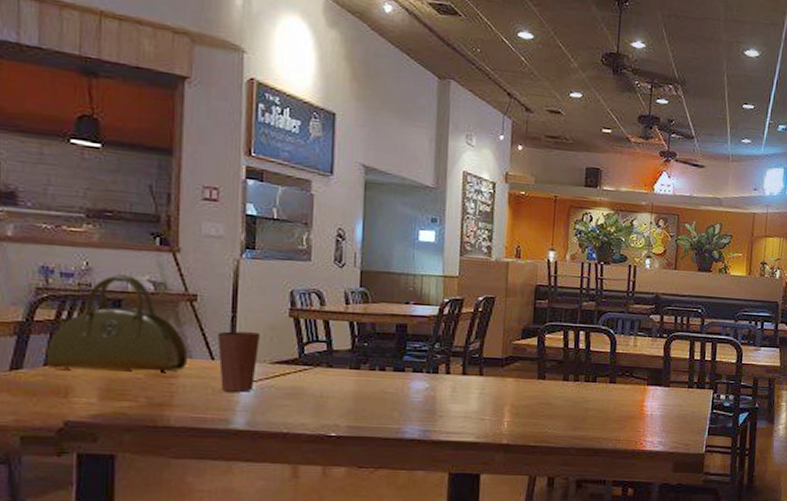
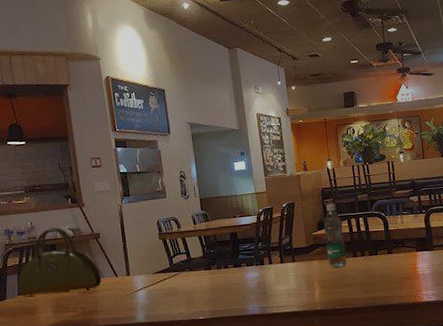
cup: present [218,331,261,392] -> none [117,254,145,297]
bottle: none [528,306,556,392] -> present [324,203,347,268]

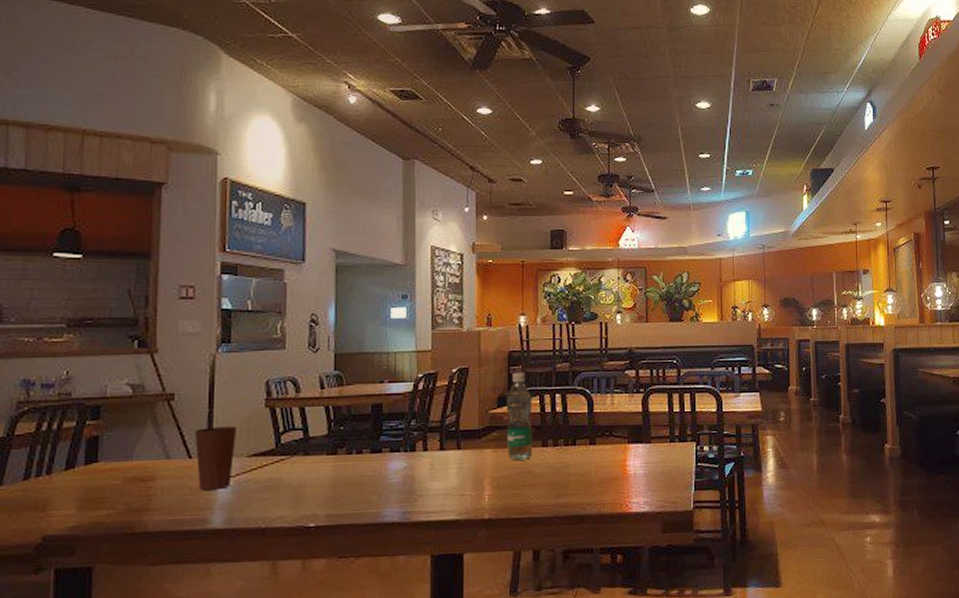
handbag: present [17,227,102,297] -> none [25,381,166,482]
cup: none [117,254,145,297] -> present [195,426,238,490]

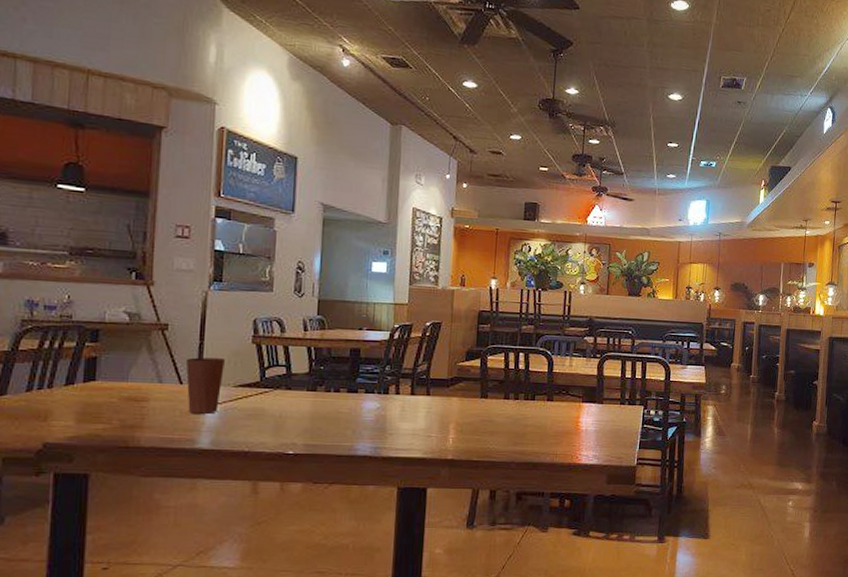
bottle: present [506,372,533,460] -> none [471,330,498,410]

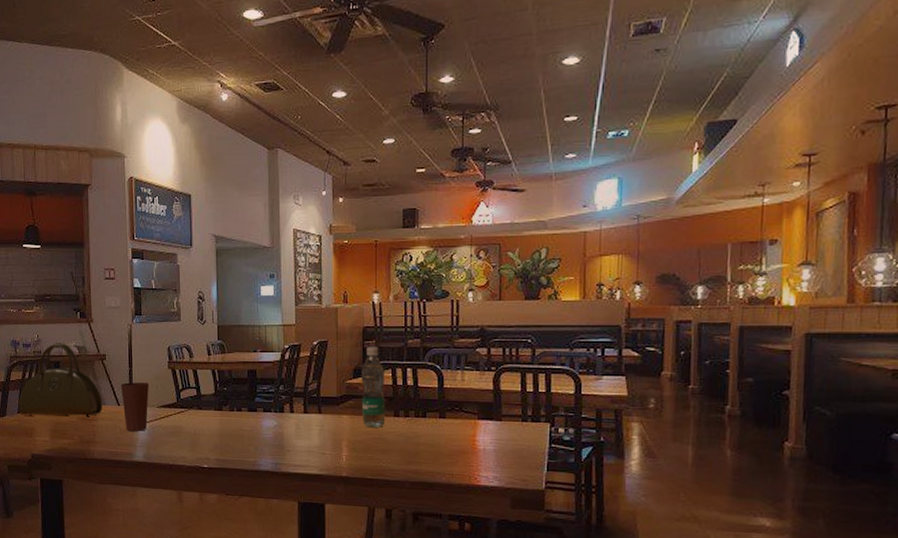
handbag: none [28,307,159,396] -> present [18,343,103,416]
bottle: none [471,330,498,410] -> present [361,347,386,427]

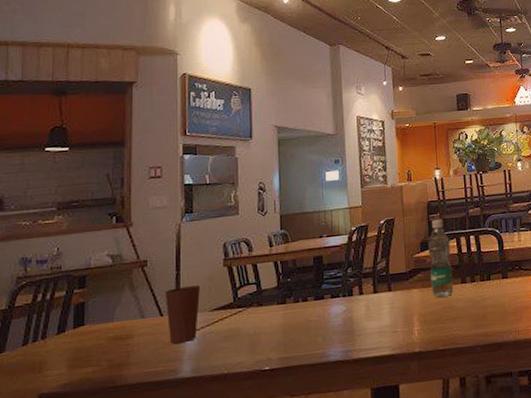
handbag: present [18,343,103,416] -> none [24,253,142,347]

